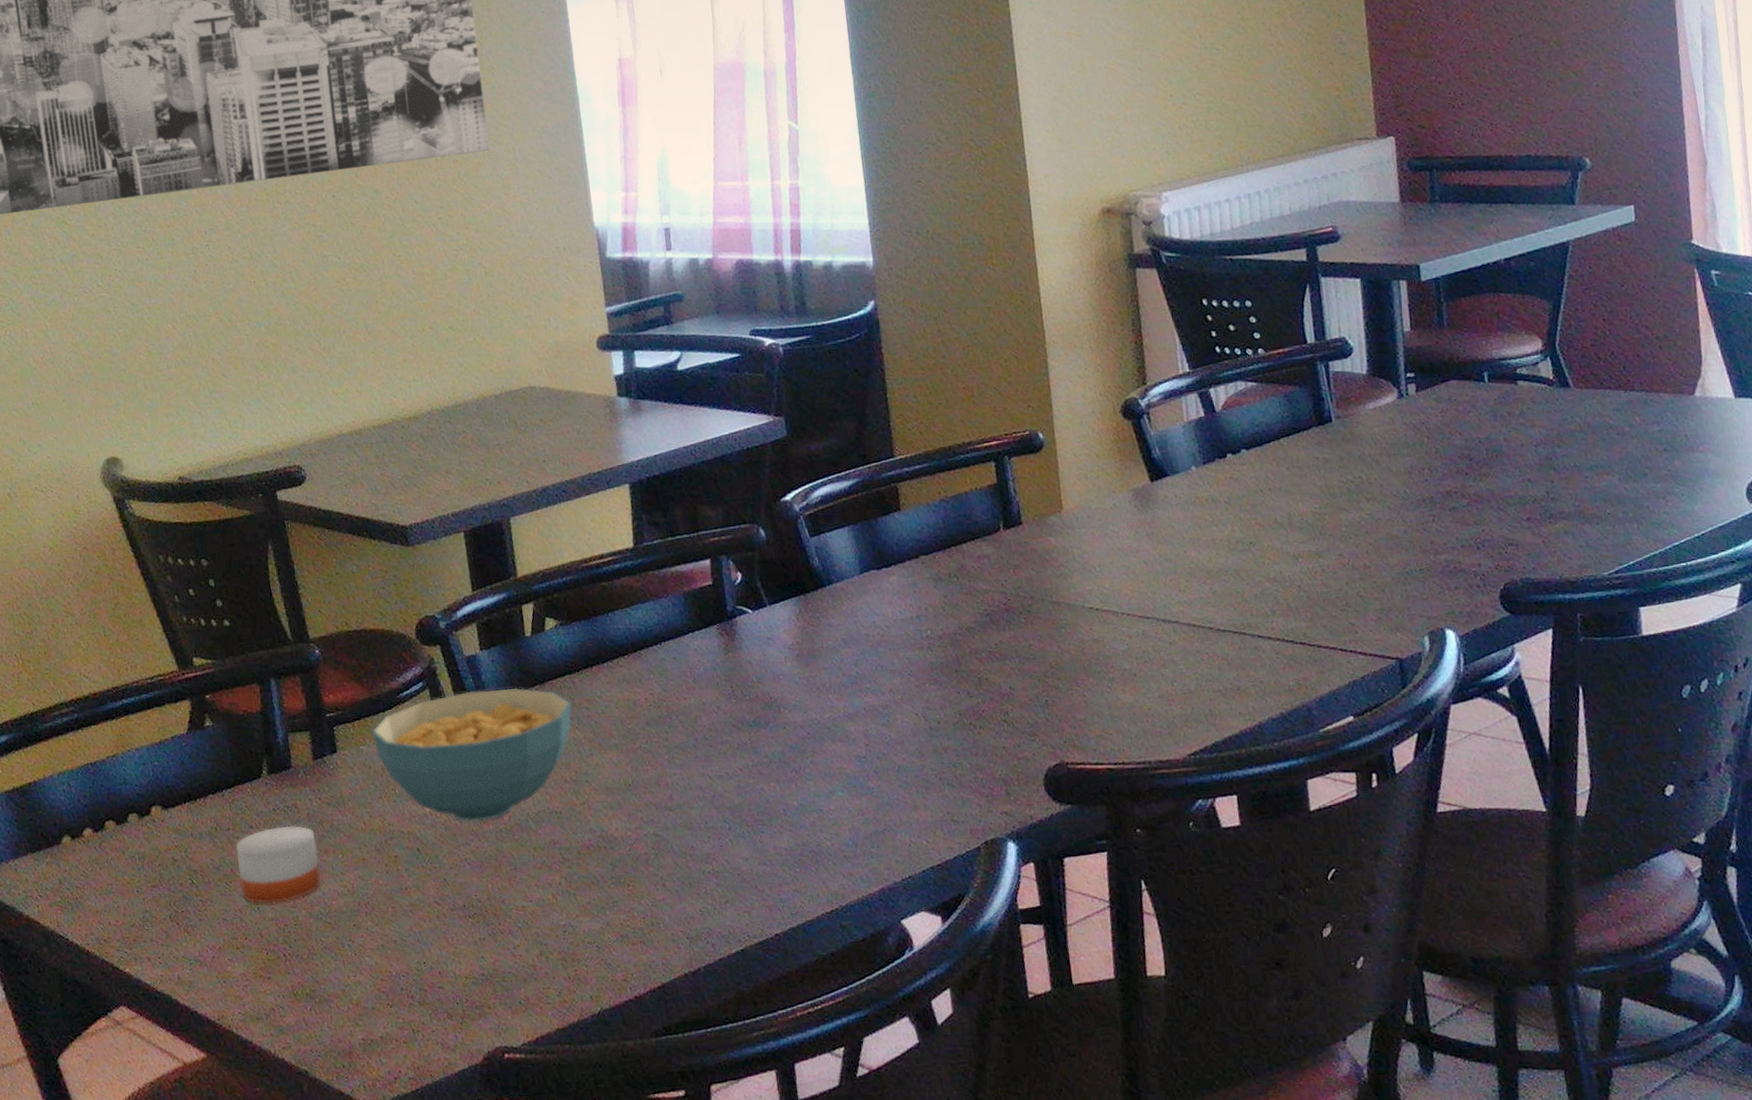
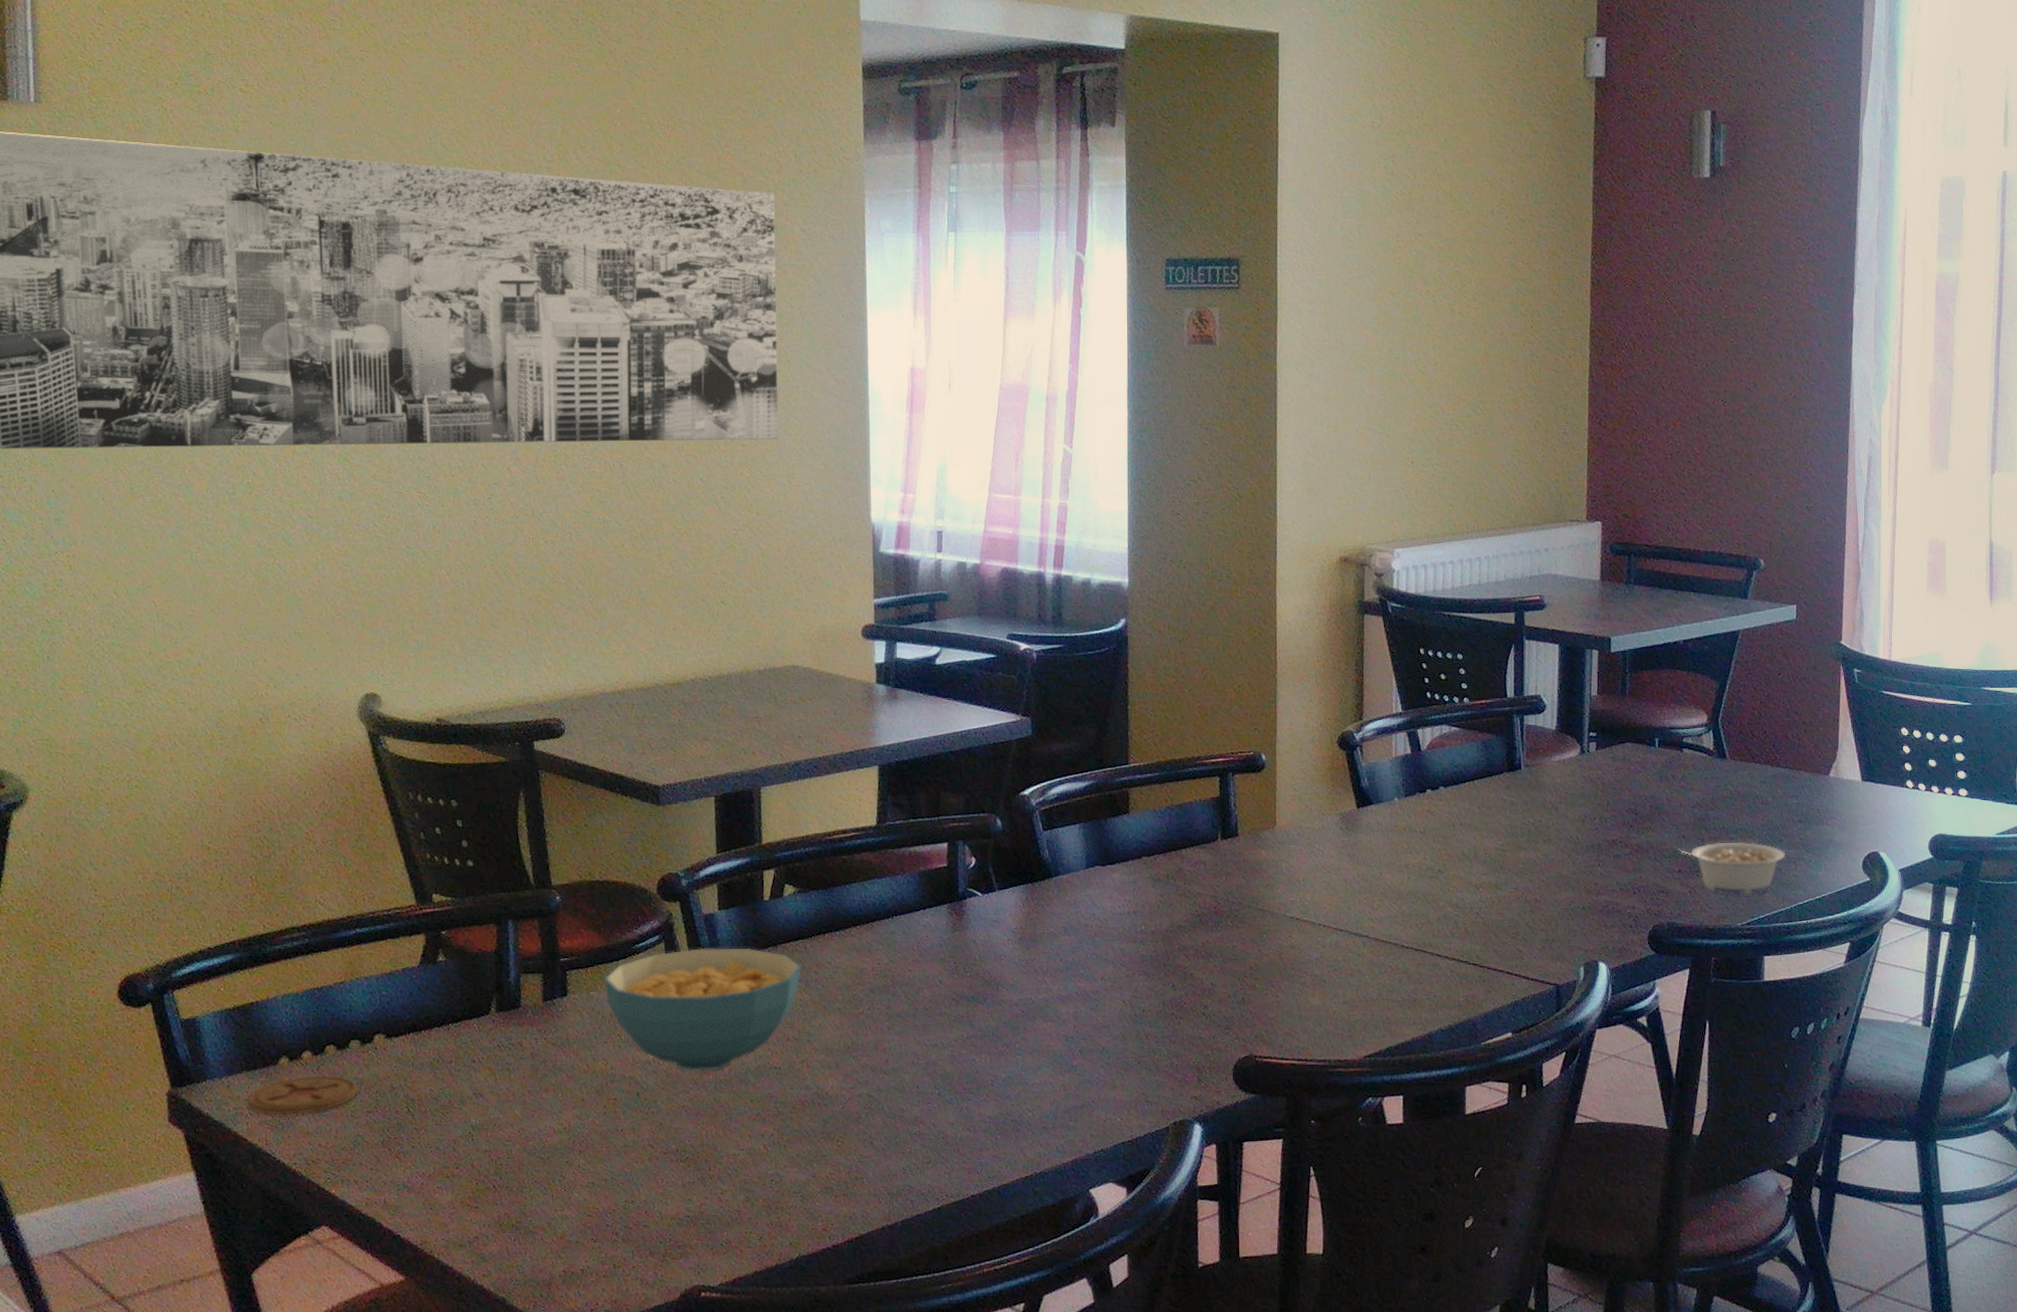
coaster: none [35,851,142,896] -> present [247,1075,359,1115]
candle: present [235,817,321,904] -> none [456,1053,538,1136]
legume: none [1522,479,1653,541] -> present [1676,842,1786,895]

